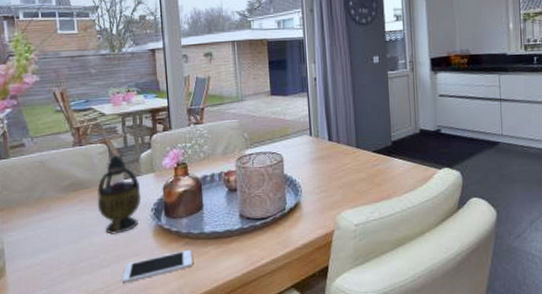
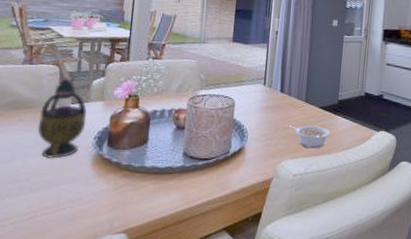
cell phone: present [122,249,193,284] -> none [50,182,129,210]
legume: none [343,171,388,195] -> present [289,125,331,148]

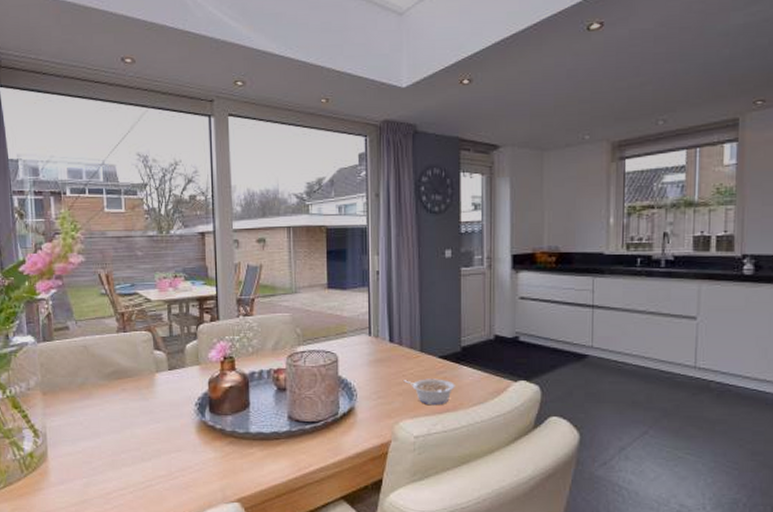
teapot: present [37,77,87,159] -> none [140,342,186,427]

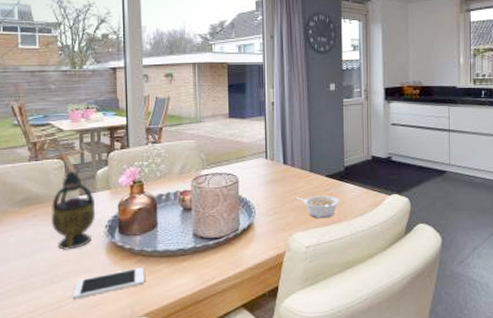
teapot: none [140,342,186,427] -> present [51,169,96,250]
cell phone: none [163,449,237,479] -> present [73,267,145,300]

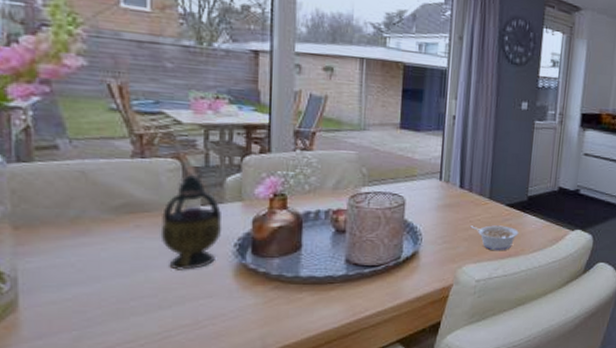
cell phone: present [73,267,145,300] -> none [187,294,282,329]

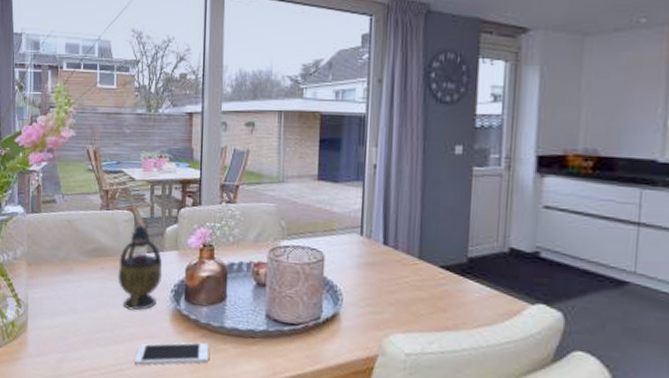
cell phone: none [187,294,282,329] -> present [134,342,209,365]
legume: present [470,225,519,250] -> none [397,288,458,321]

